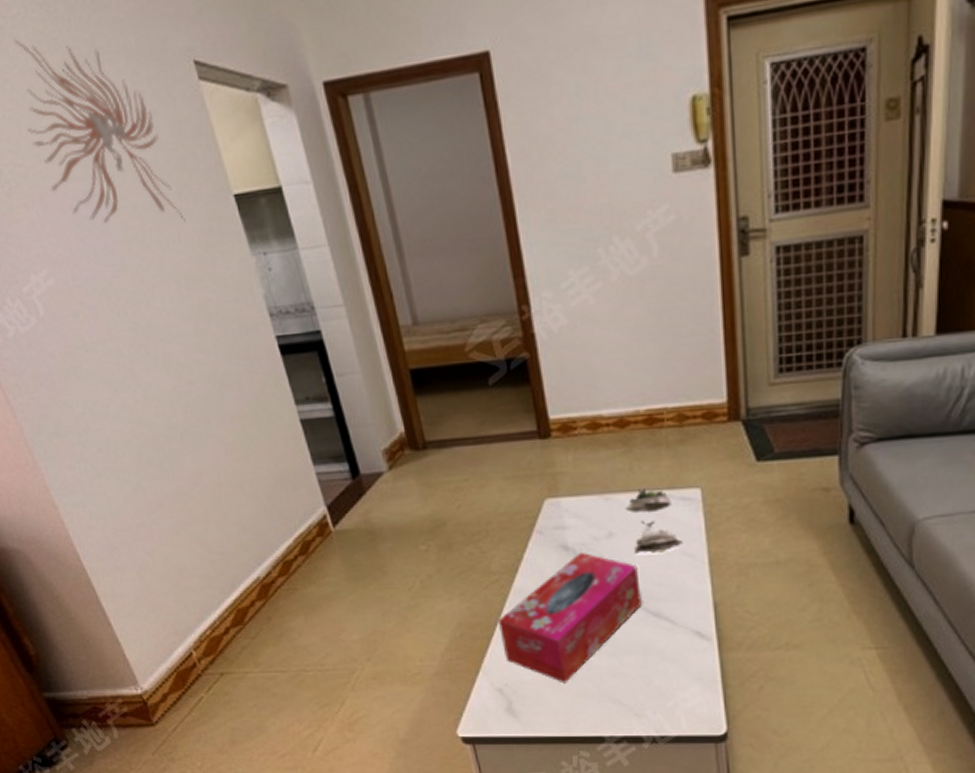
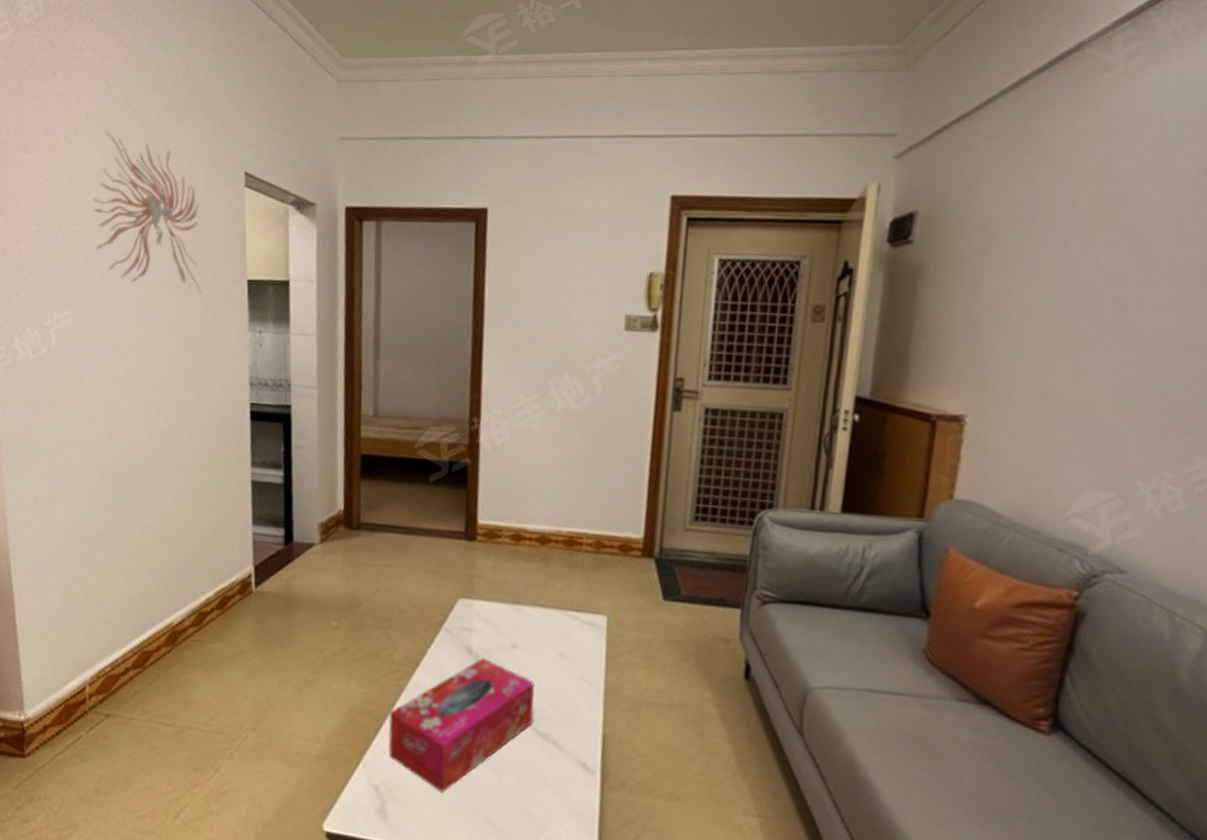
succulent plant: present [625,489,684,554] -> none [533,606,583,674]

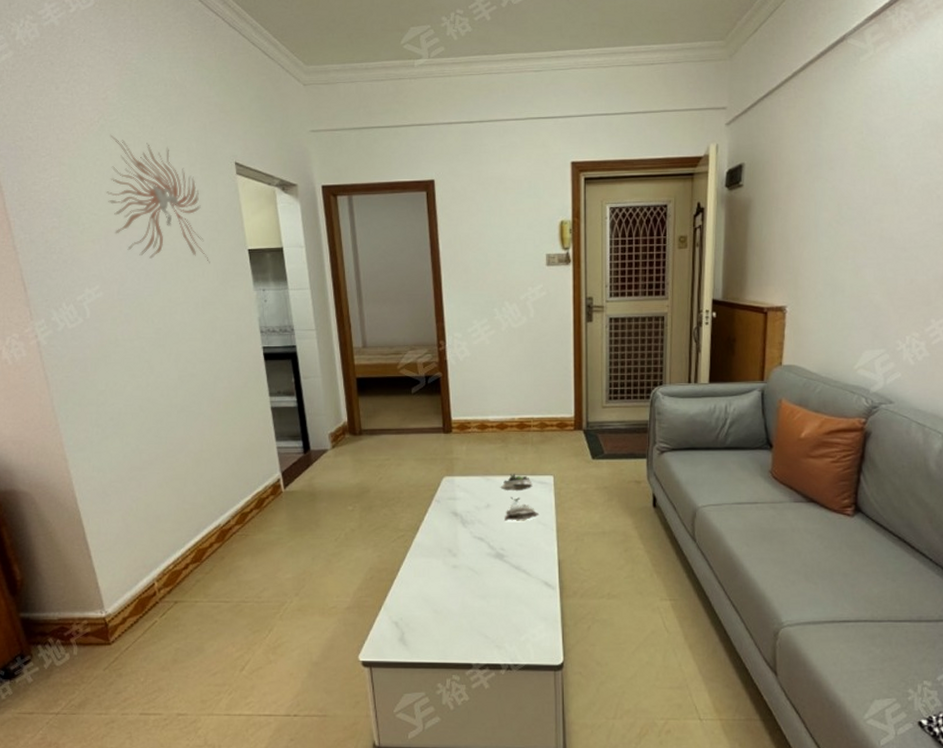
tissue box: present [388,658,535,793] -> none [401,518,507,619]
succulent plant: none [533,606,583,674] -> present [500,474,540,521]

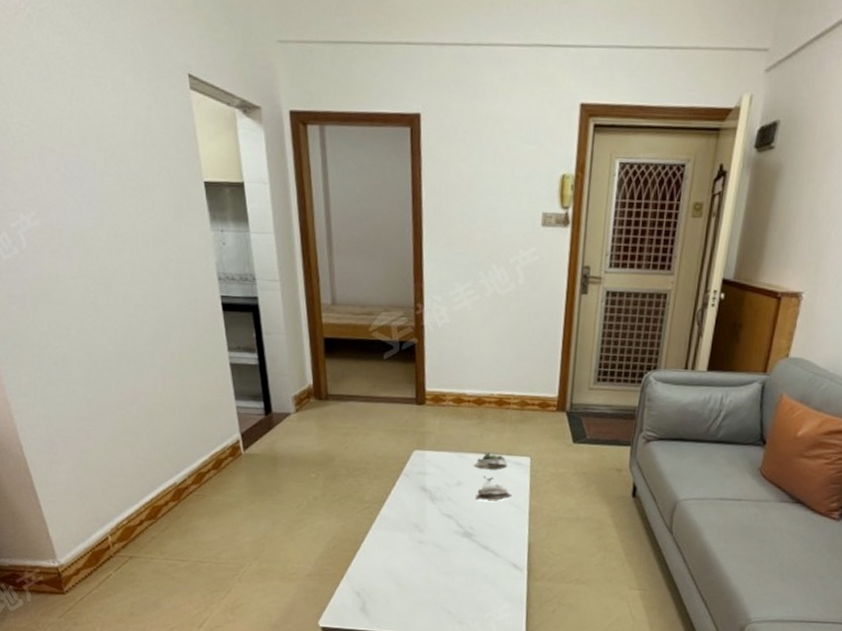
wall sculpture: present [106,134,210,264] -> none [38,27,161,196]

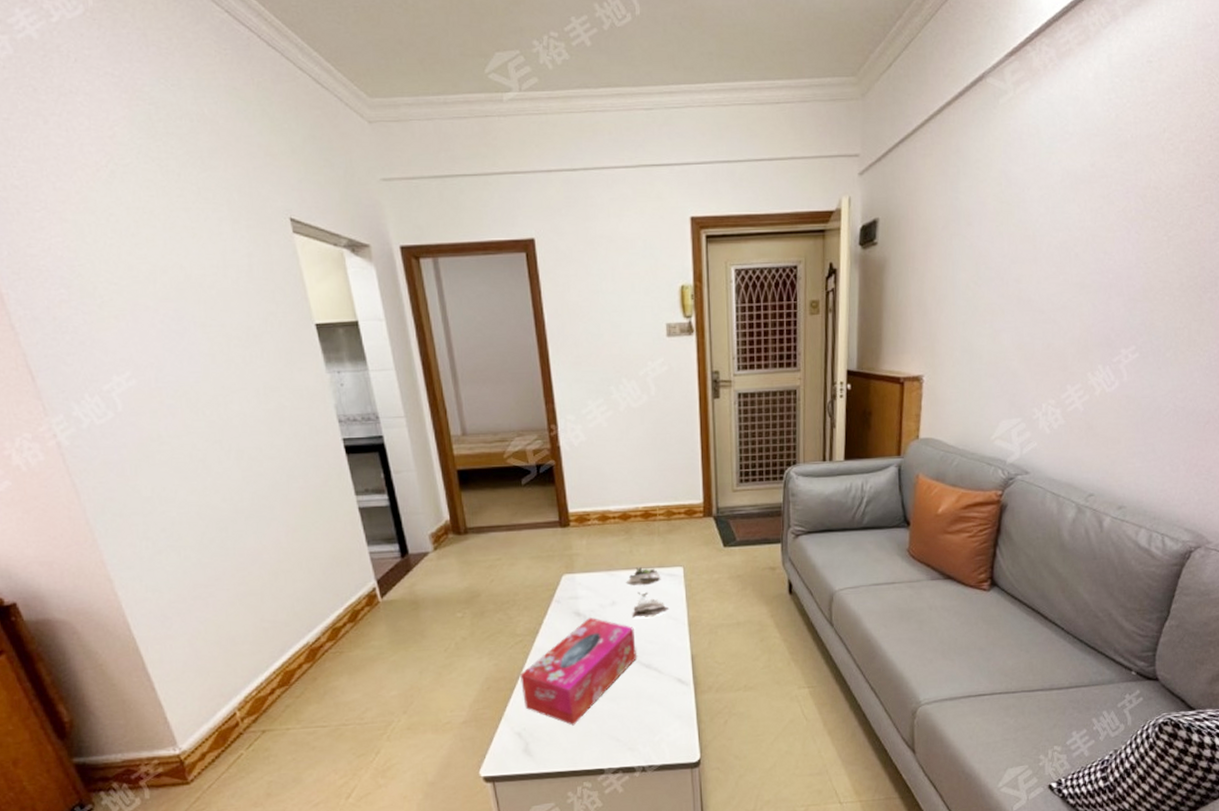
tissue box: none [364,494,476,593] -> present [520,618,636,726]

